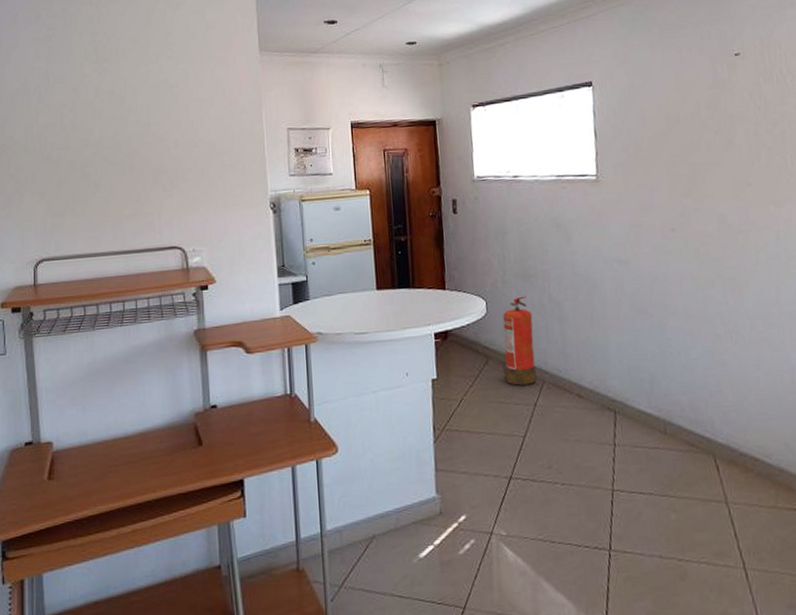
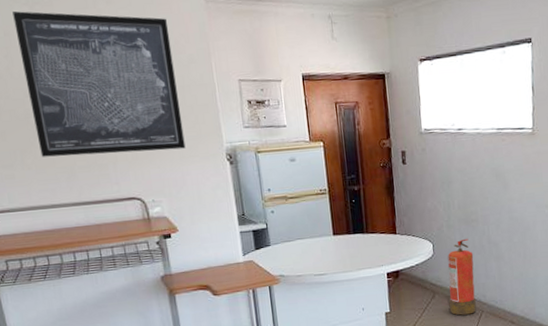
wall art: none [83,68,230,206] -> present [12,11,186,157]

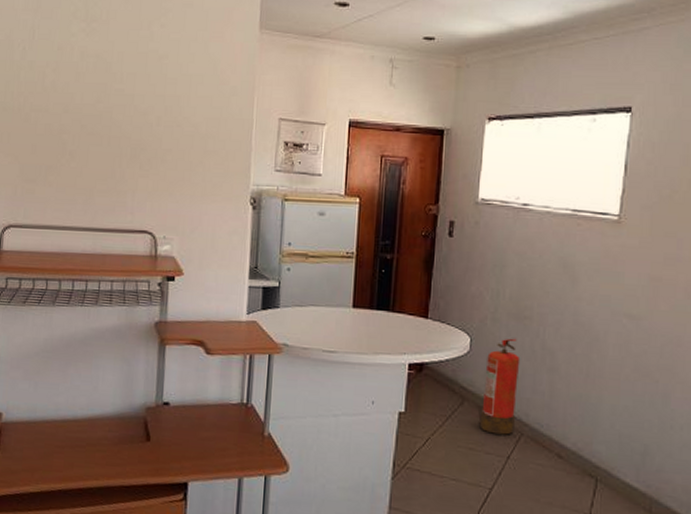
wall art: present [12,11,186,157] -> none [64,27,217,186]

